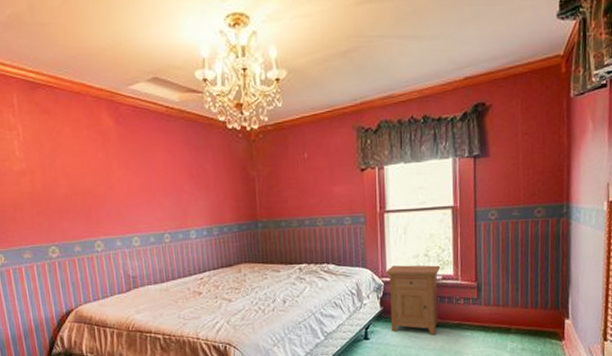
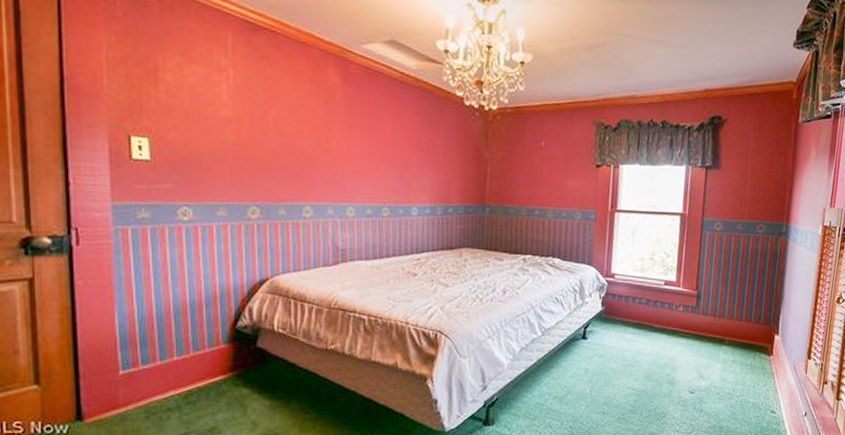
nightstand: present [385,265,440,335] -> none [610,266,664,340]

